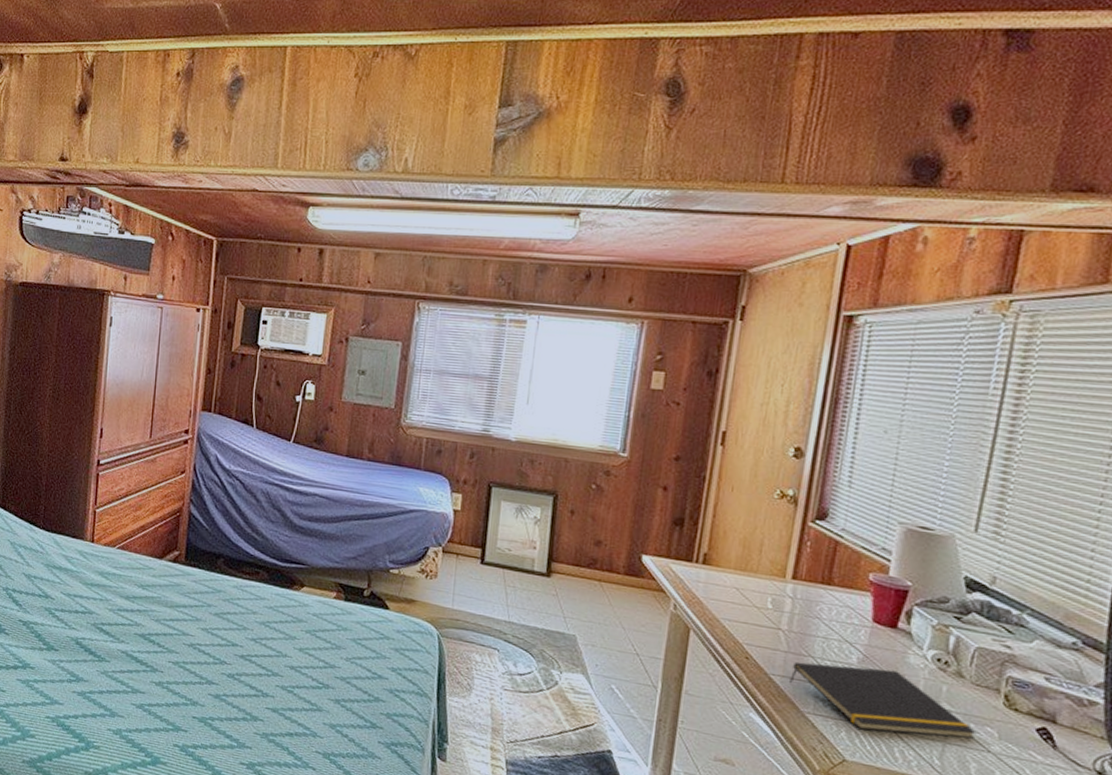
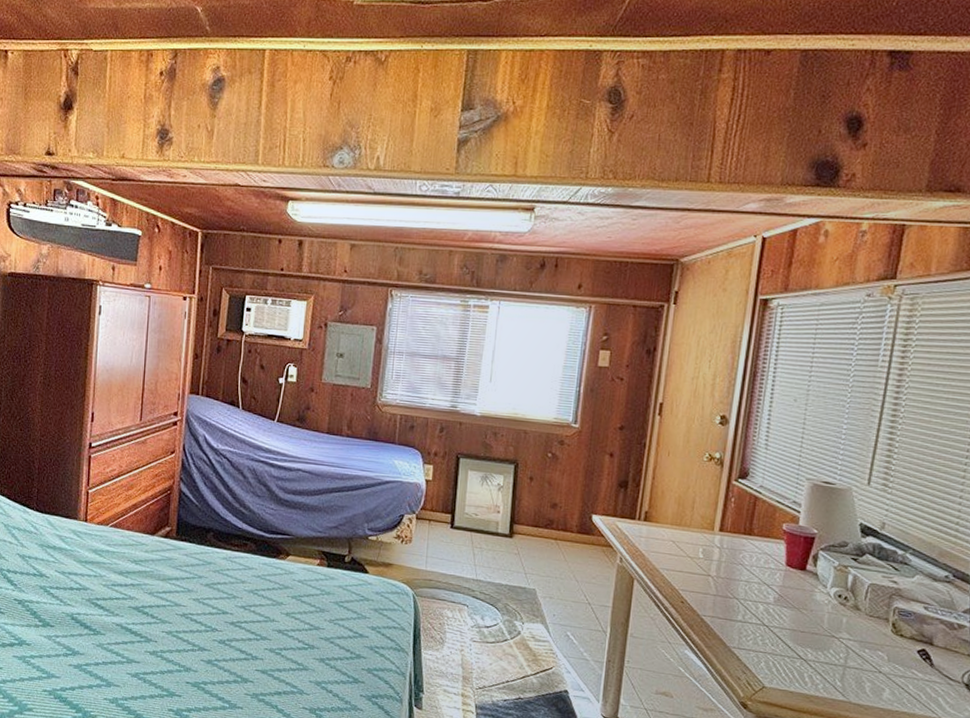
notepad: present [788,661,977,739] -> none [717,603,870,663]

